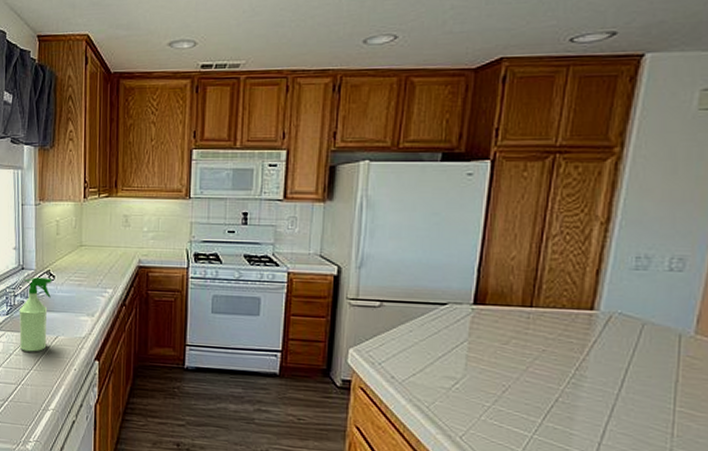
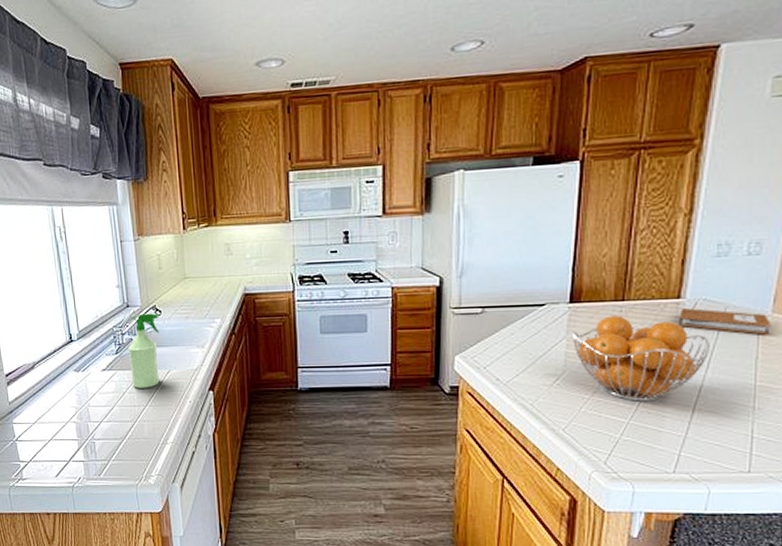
fruit basket: none [474,321,624,417] -> present [571,315,709,401]
notebook: none [591,321,693,357] -> present [679,308,771,335]

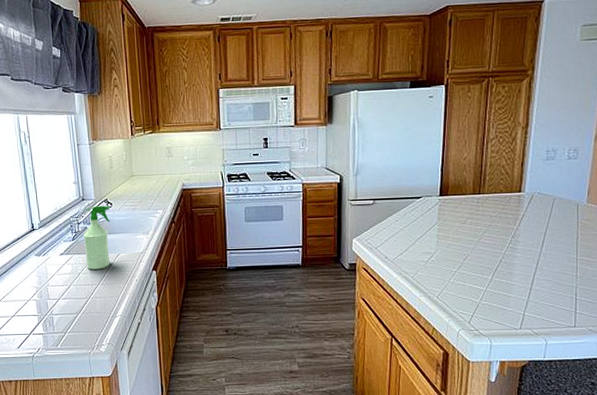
fruit basket: present [571,315,709,401] -> none [442,206,543,273]
notebook: present [679,308,771,335] -> none [521,200,586,220]

